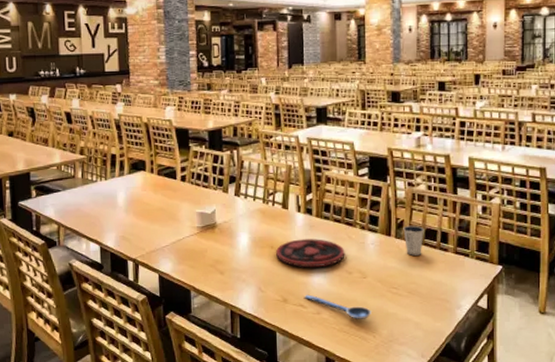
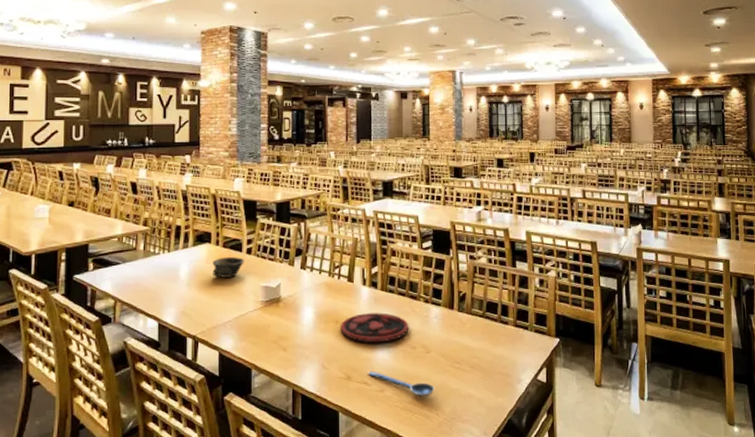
bowl: none [148,183,179,204] -> present [213,256,244,278]
dixie cup: present [403,225,424,256] -> none [465,298,486,329]

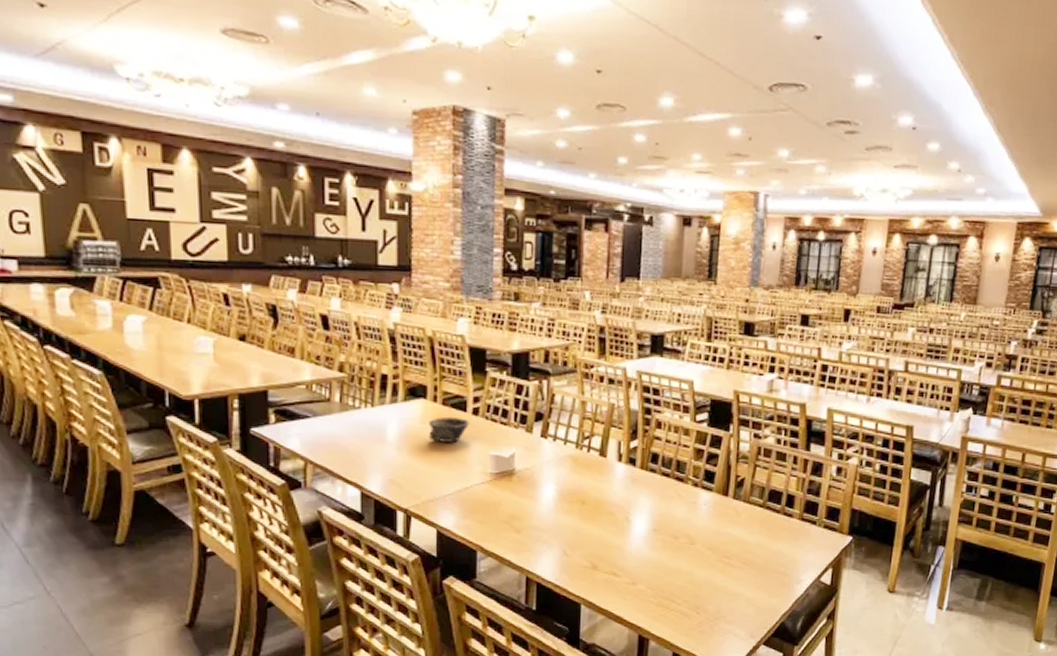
plate: present [341,313,409,343] -> none [588,494,672,530]
spoon: present [367,371,435,397] -> none [617,561,697,592]

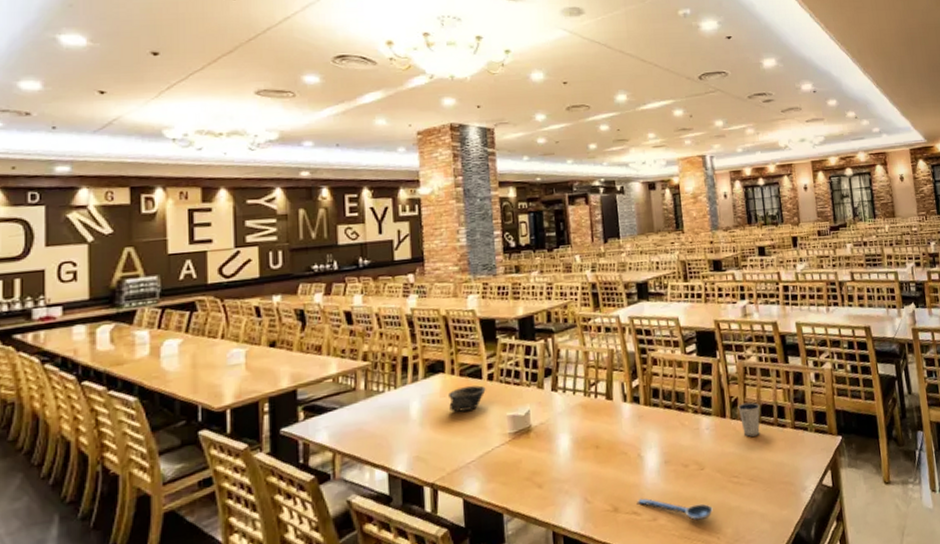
spoon: none [617,561,697,592] -> present [636,498,713,521]
dixie cup: none [743,484,768,520] -> present [738,402,760,437]

